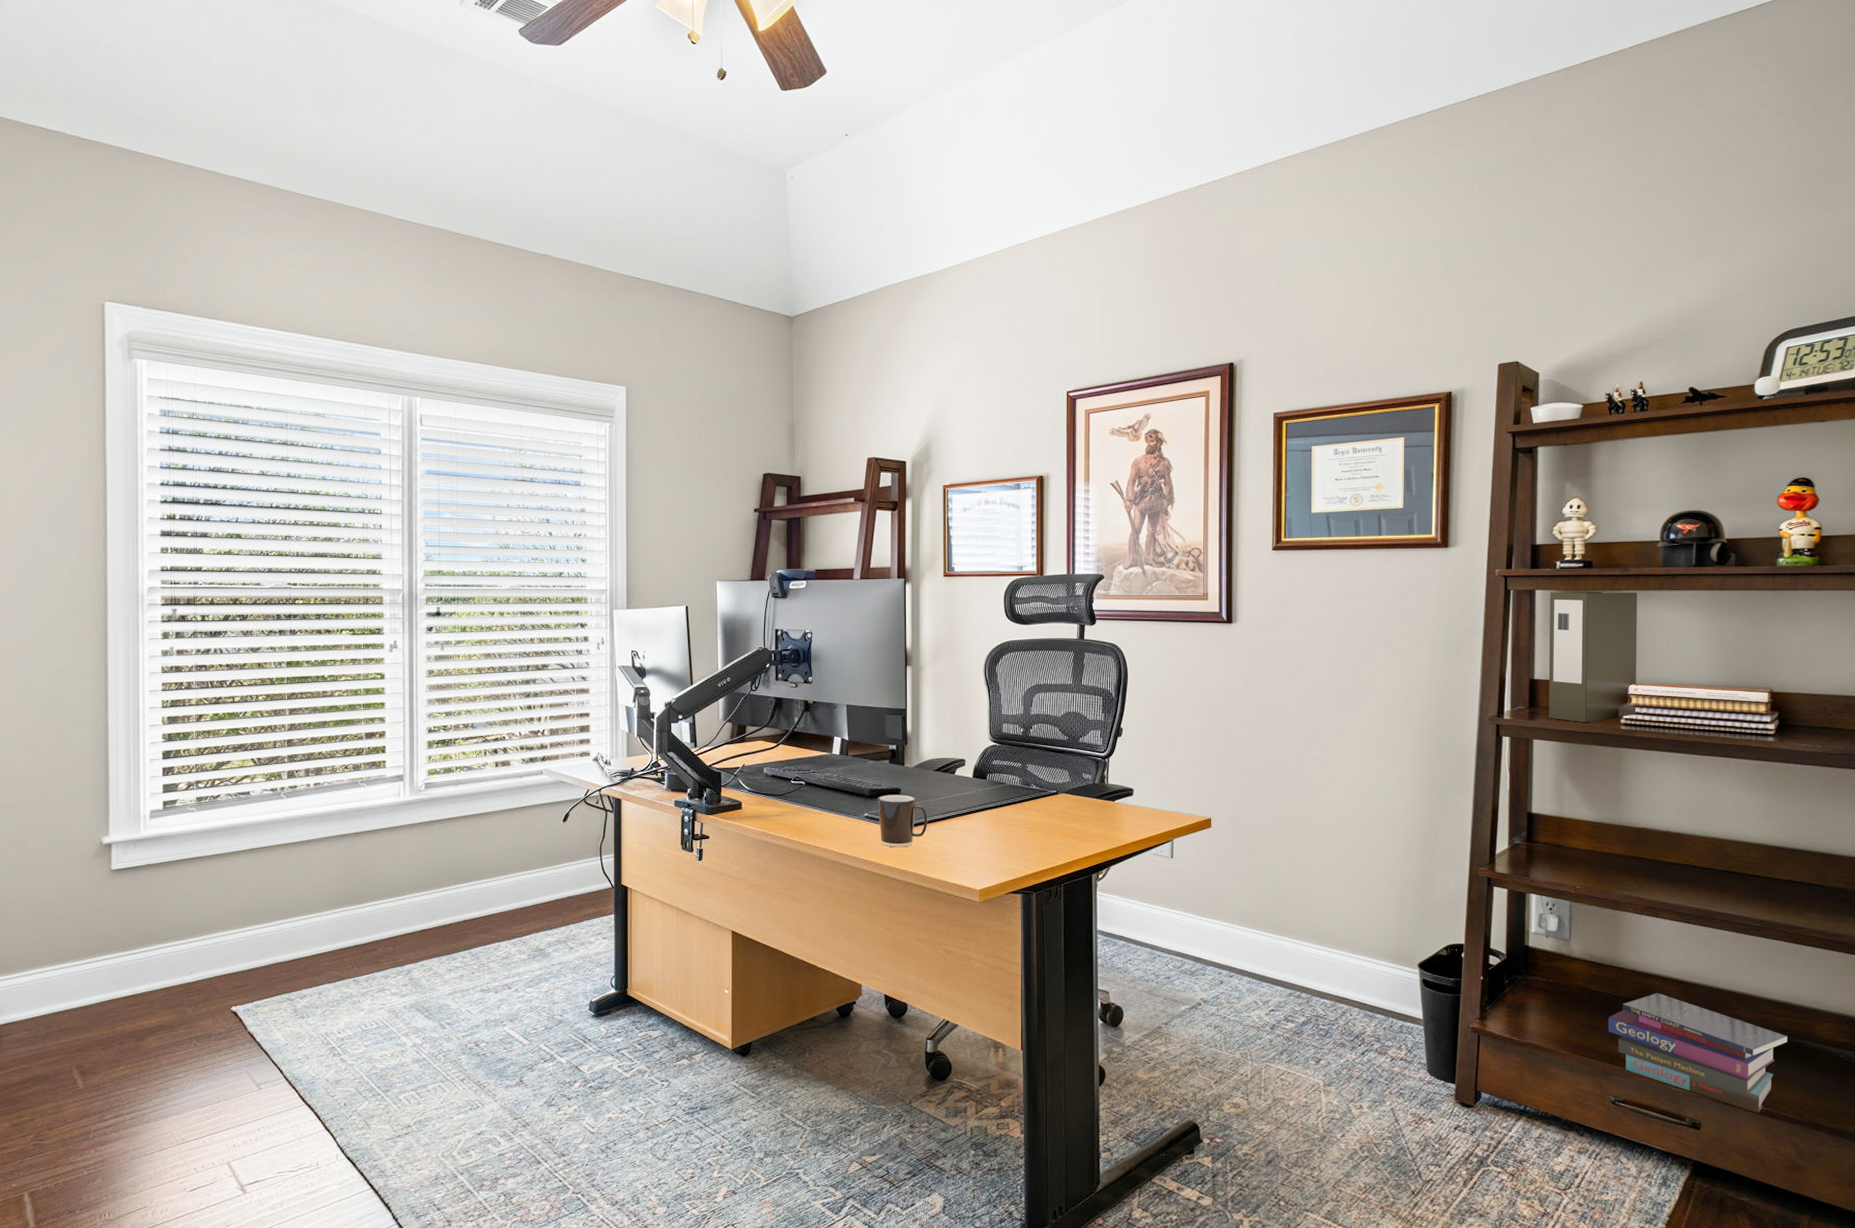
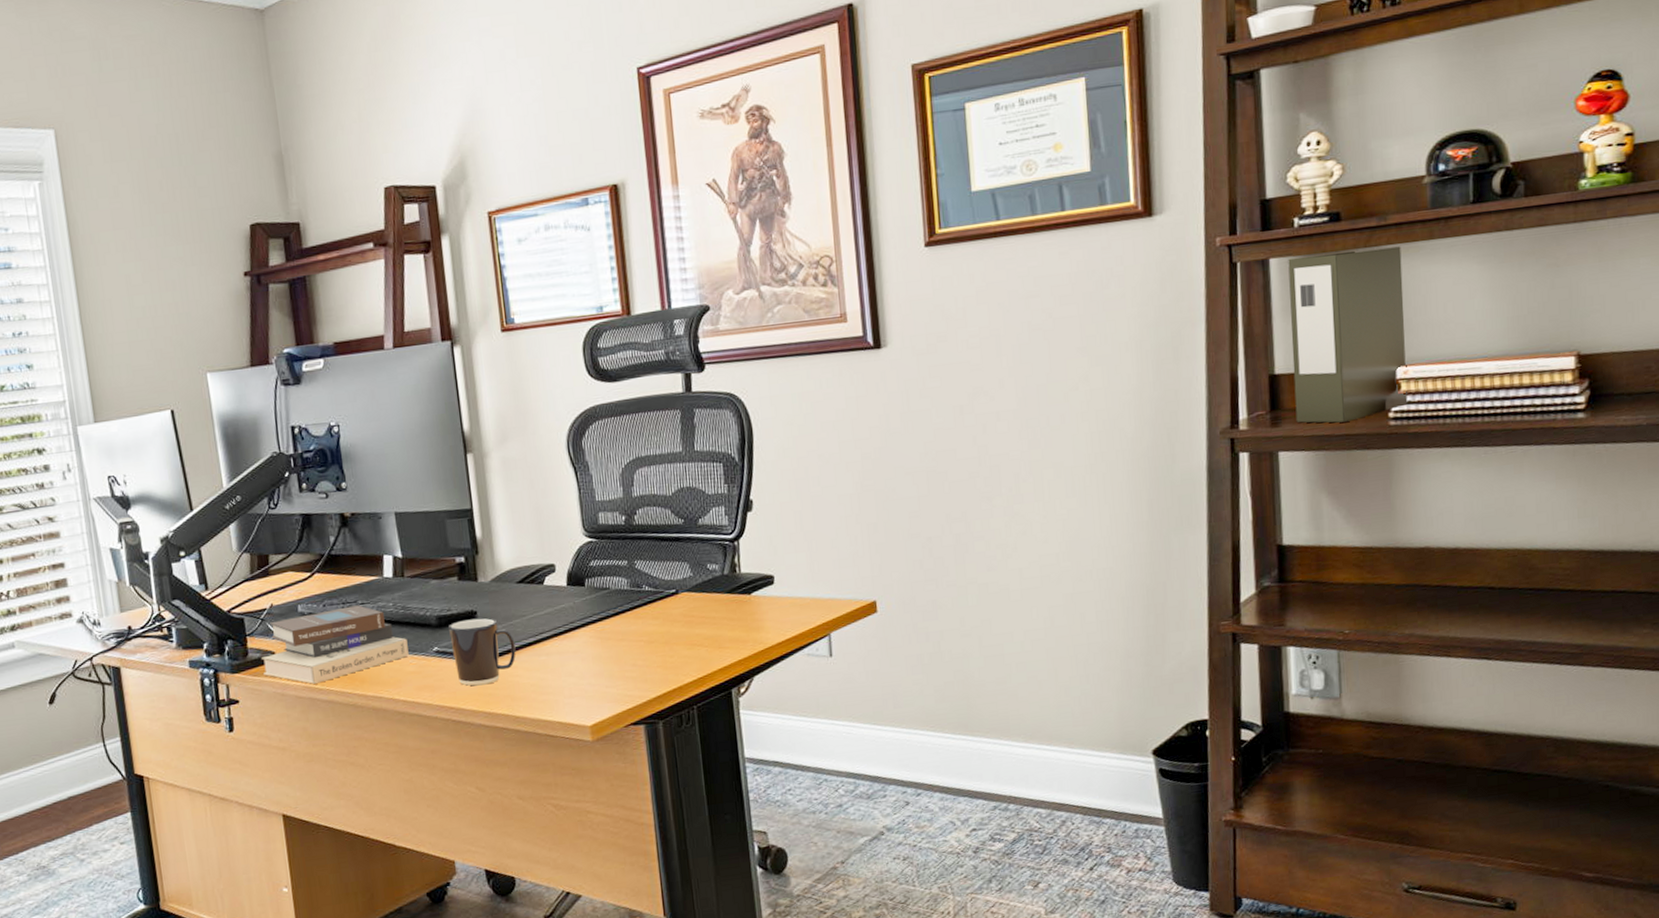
books: none [730,773,845,830] -> present [260,605,409,684]
books: present [1607,993,1788,1114] -> none [1394,750,1619,882]

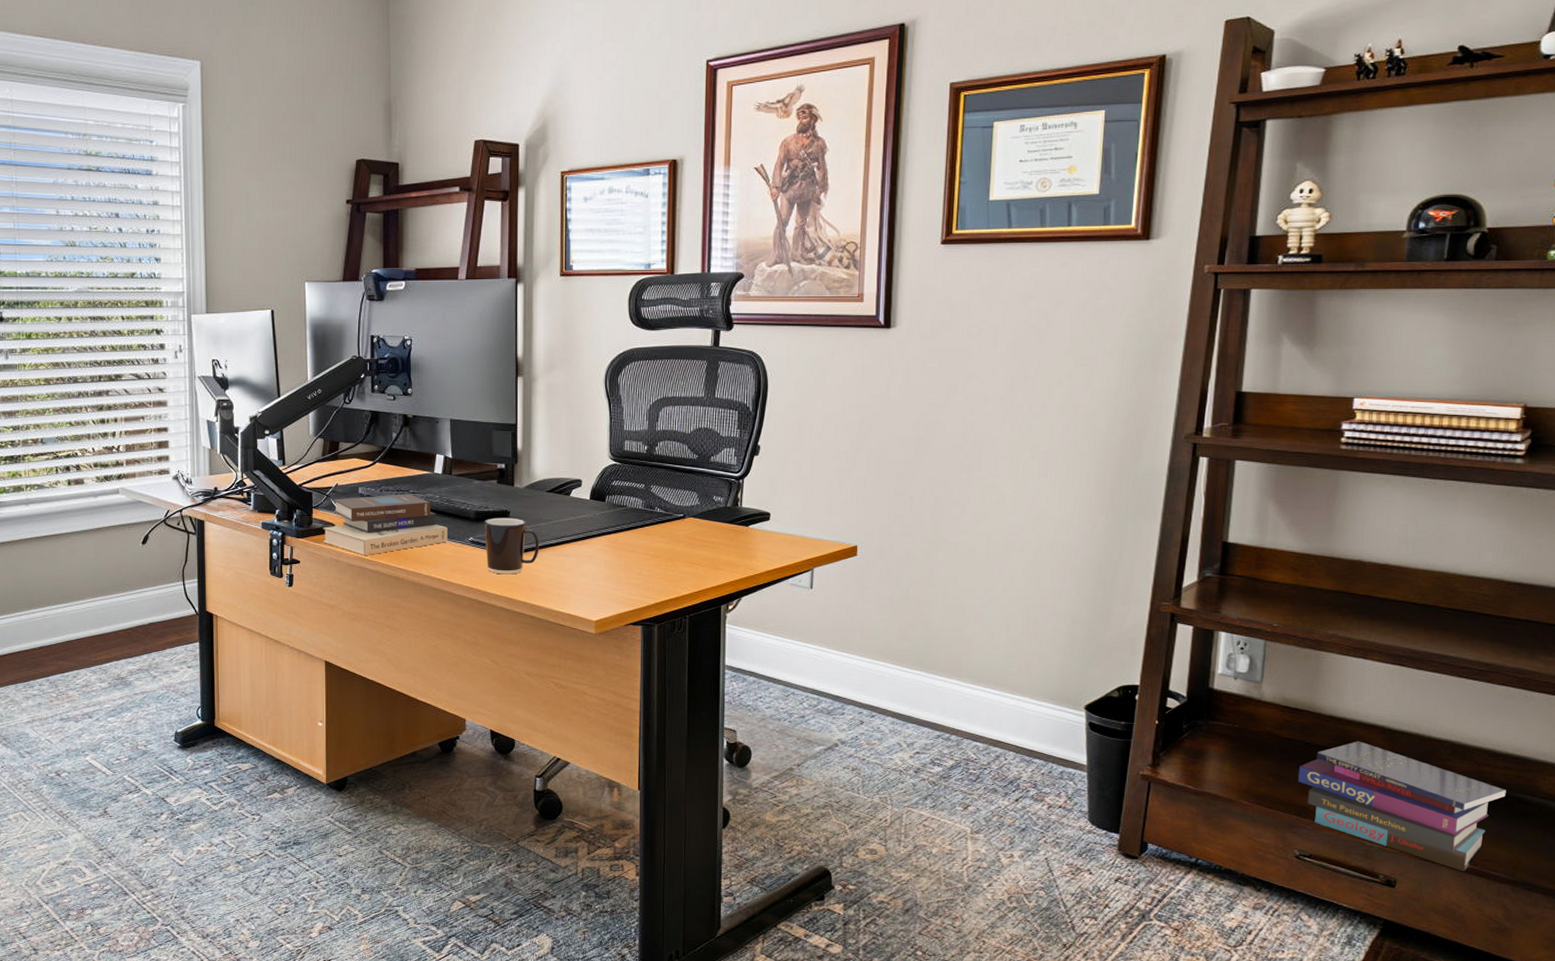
binder: present [1288,246,1408,423] -> none [1255,290,1374,441]
books: none [1394,750,1619,882] -> present [1297,741,1506,872]

